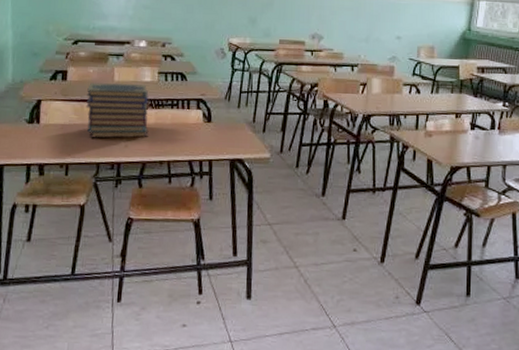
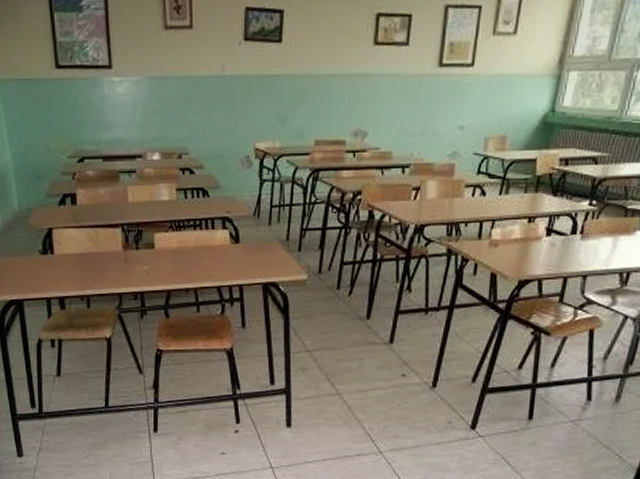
book stack: present [86,83,149,139] -> none [100,205,171,267]

